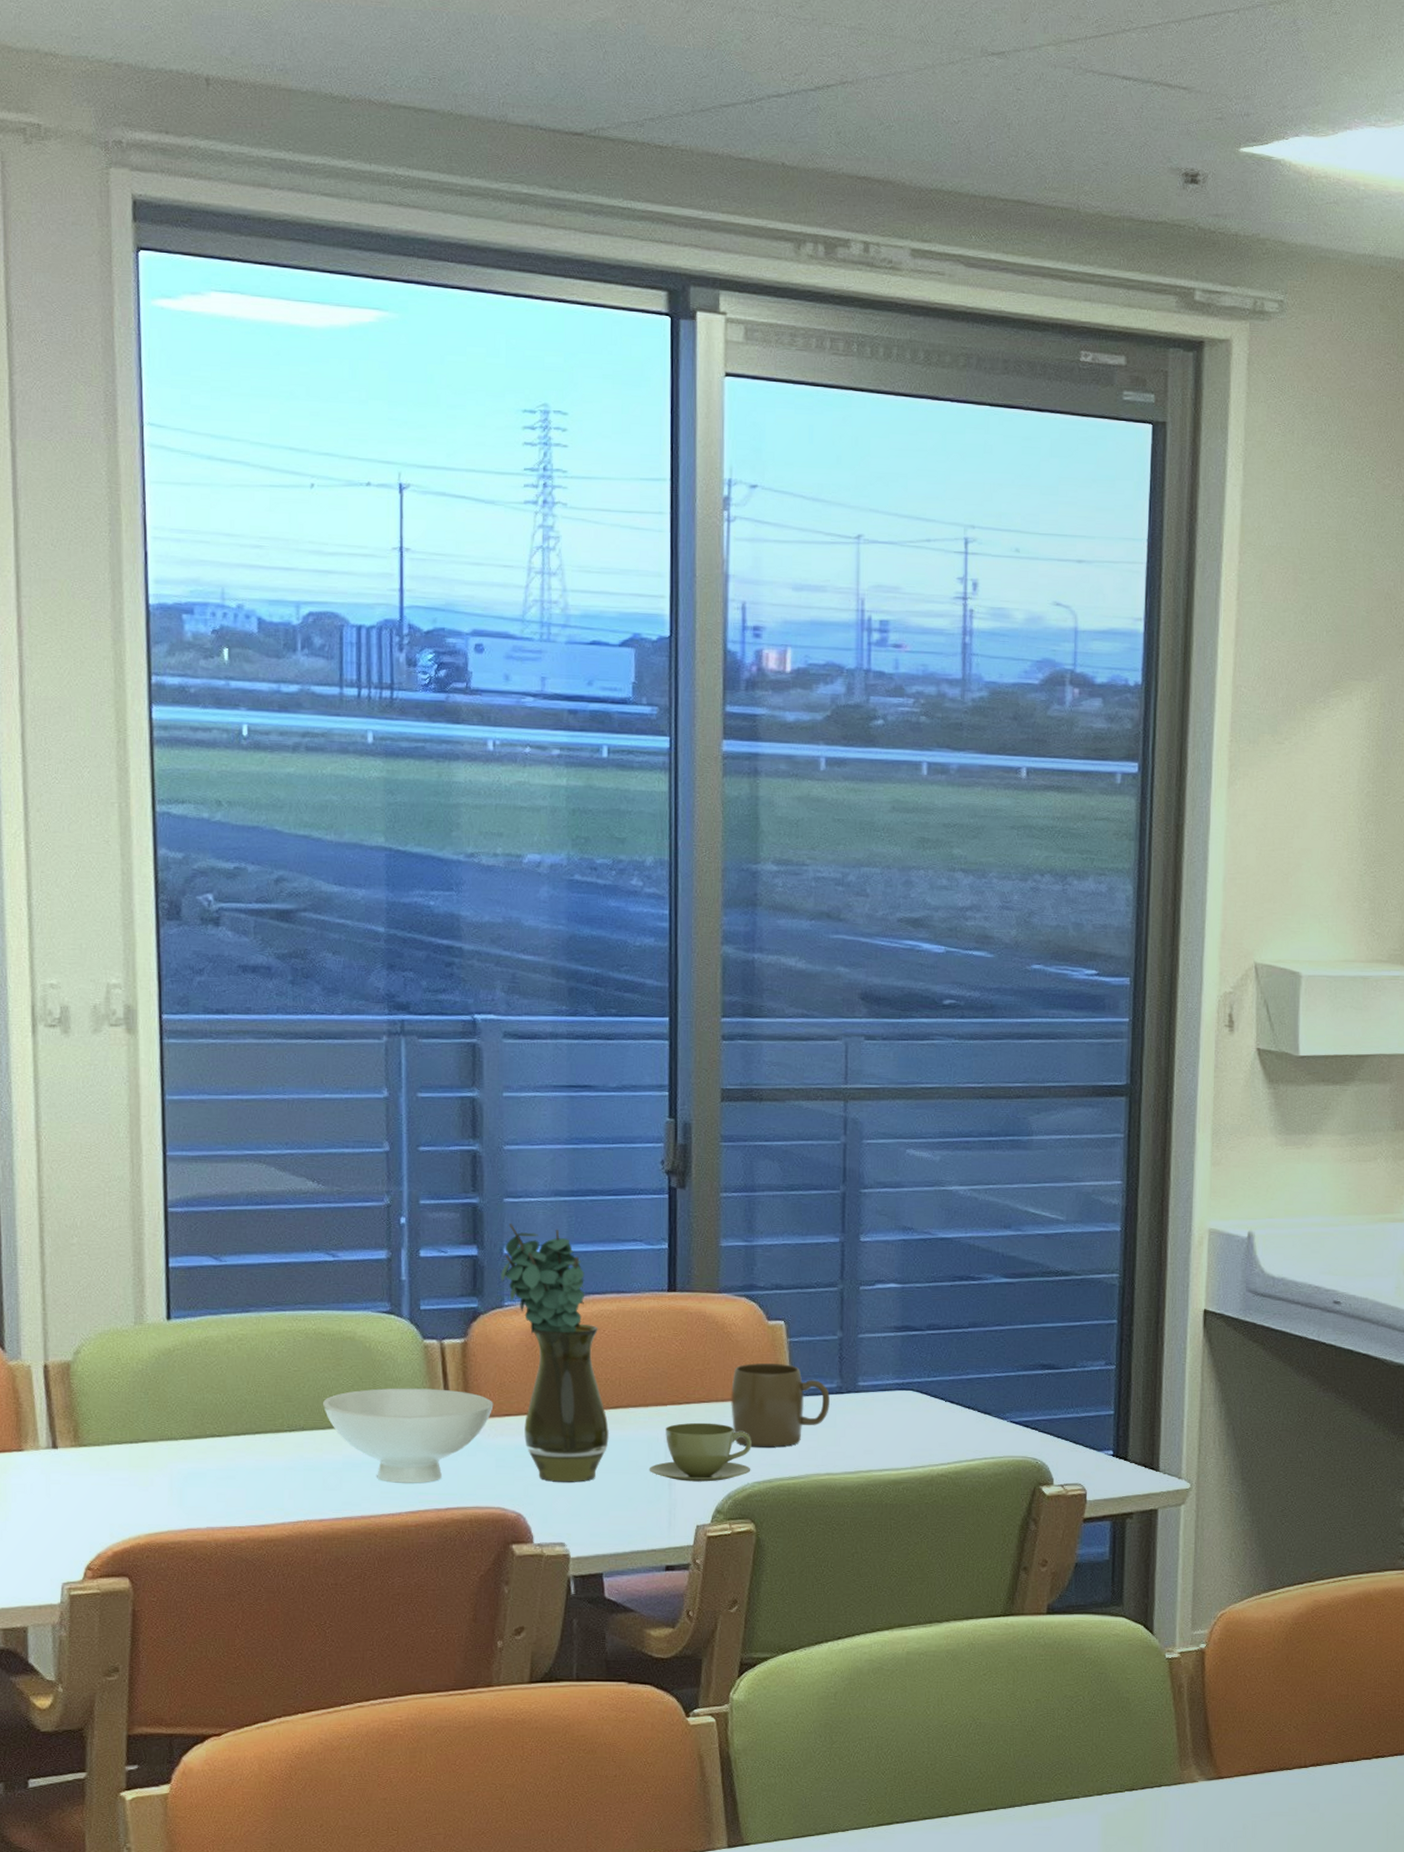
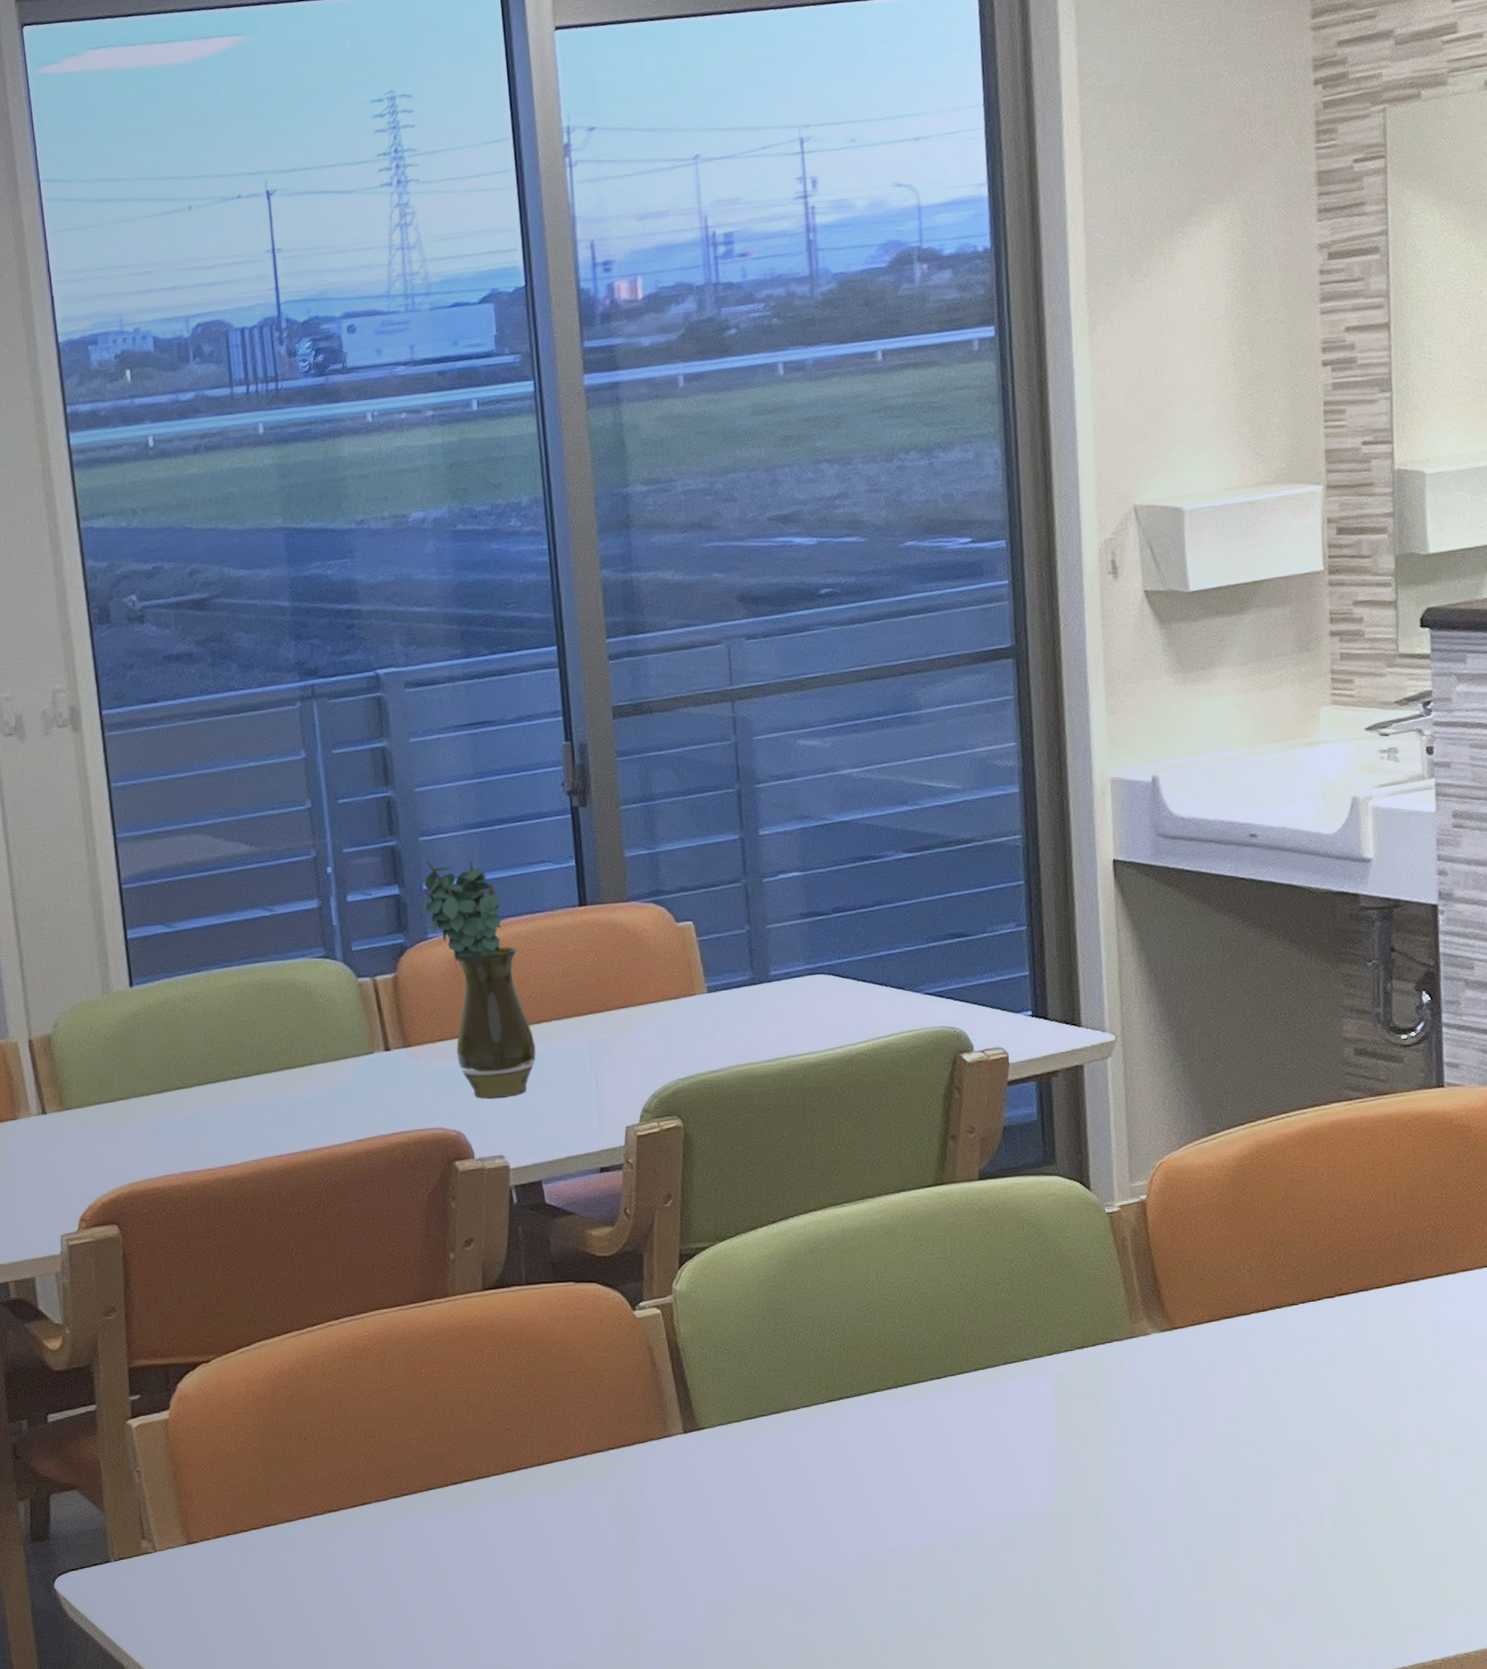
bowl: present [322,1388,494,1484] -> none [272,1022,427,1115]
teacup: present [649,1422,752,1482] -> none [576,1027,674,1086]
mug: present [731,1363,830,1447] -> none [647,962,744,1045]

